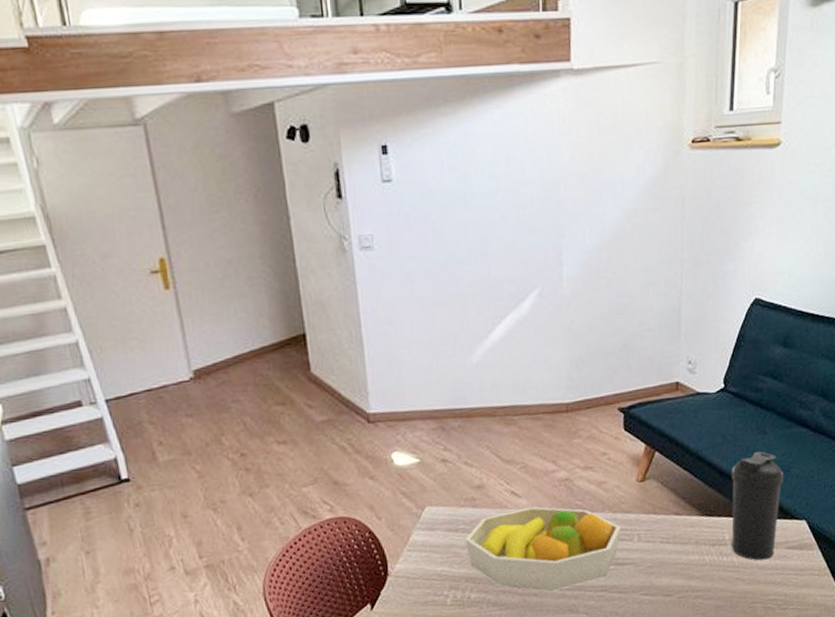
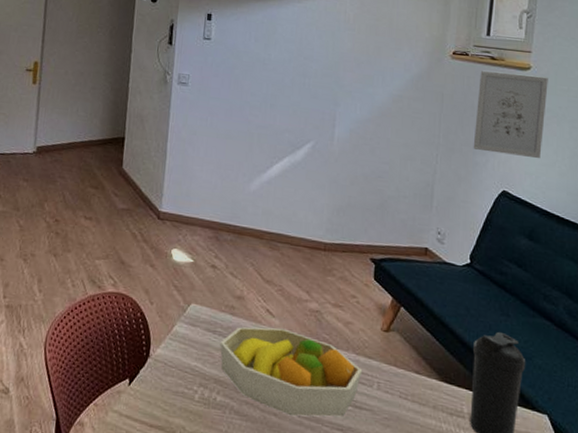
wall art: none [720,151,800,257] -> present [473,70,548,159]

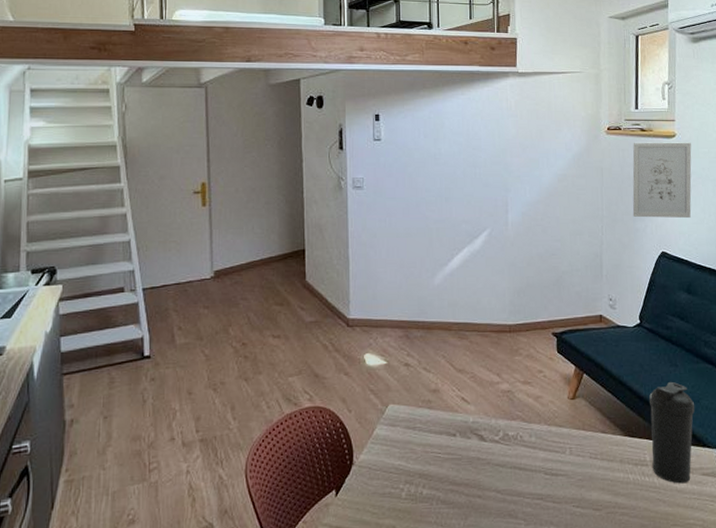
fruit bowl: present [219,327,363,417] -> none [420,413,555,495]

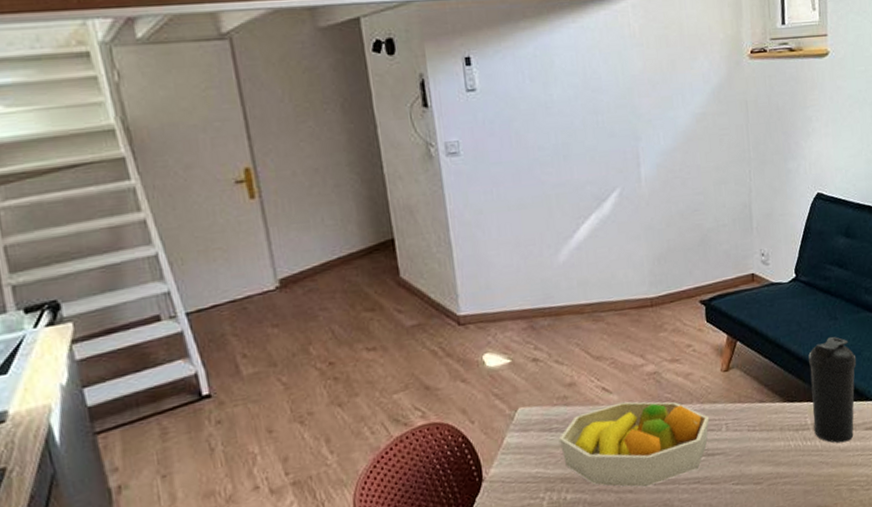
fruit bowl: none [420,413,555,495] -> present [558,401,710,488]
wall art: present [632,142,692,219] -> none [780,60,848,156]

